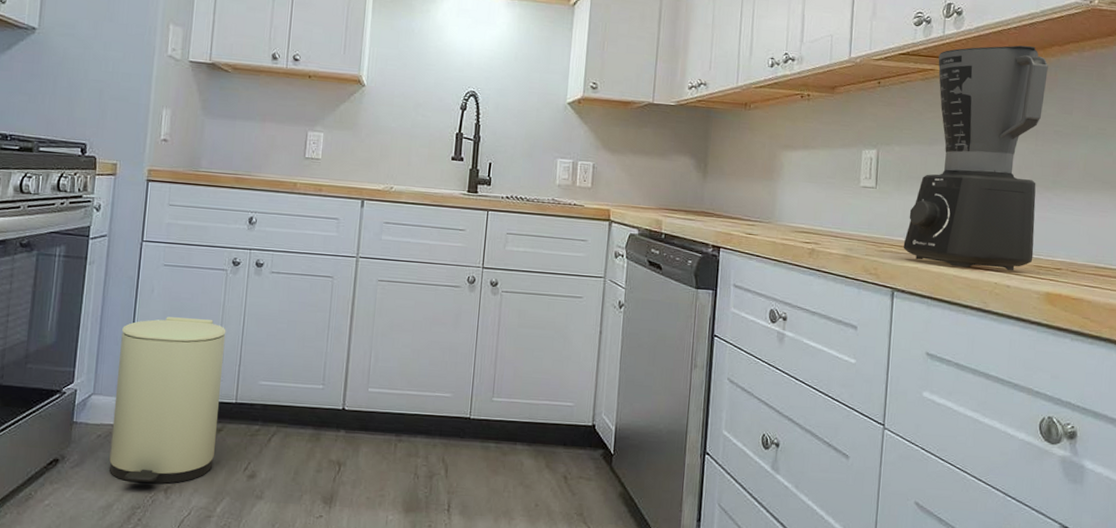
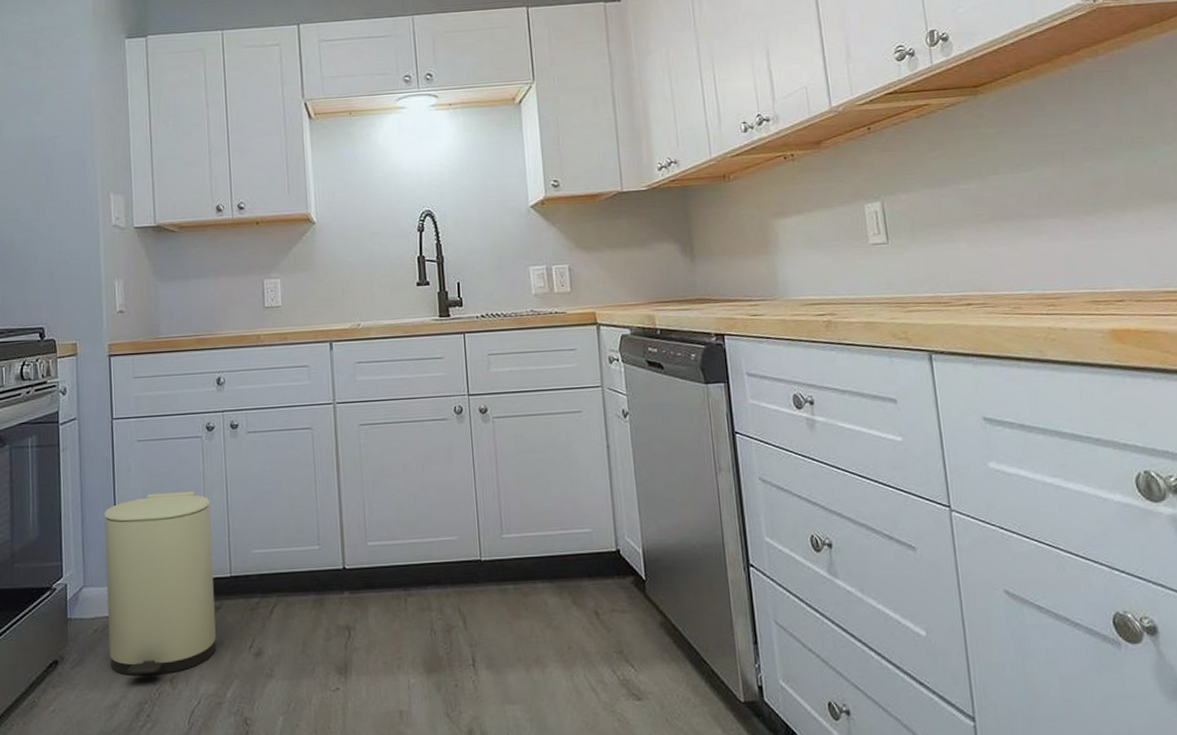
blender: present [903,45,1048,271] -> none [930,60,1088,316]

